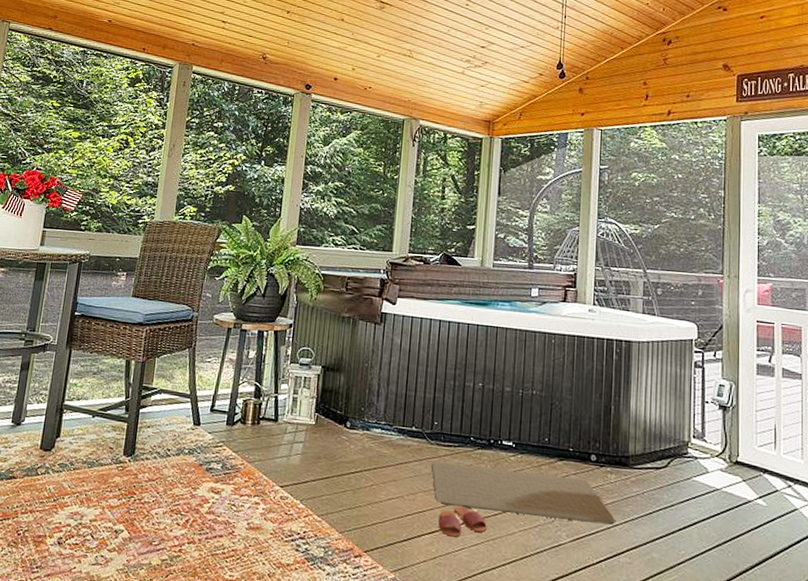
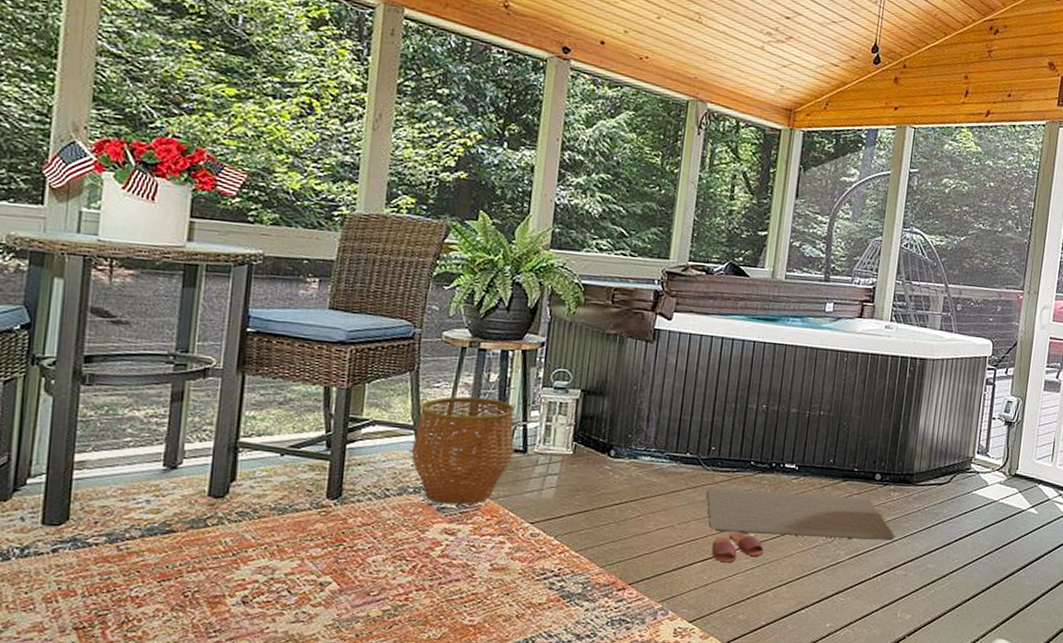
basket: none [187,370,269,467] -> present [411,396,516,505]

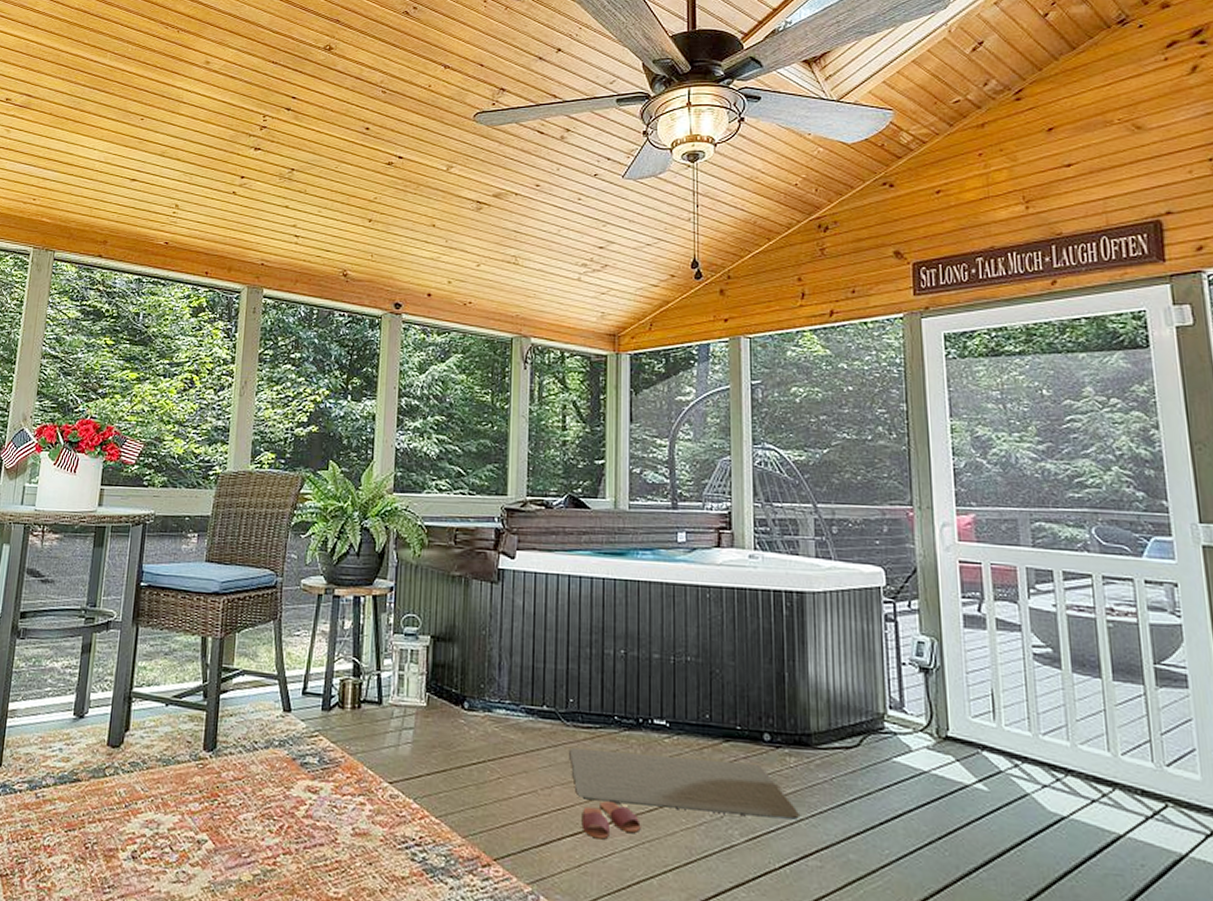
basket: present [411,396,516,505] -> none [276,644,370,761]

